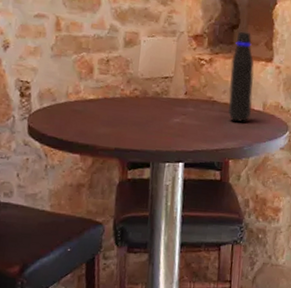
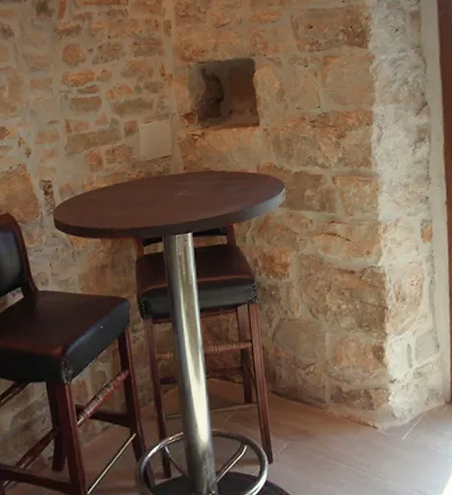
water bottle: present [228,31,255,122] -> none [220,102,248,187]

